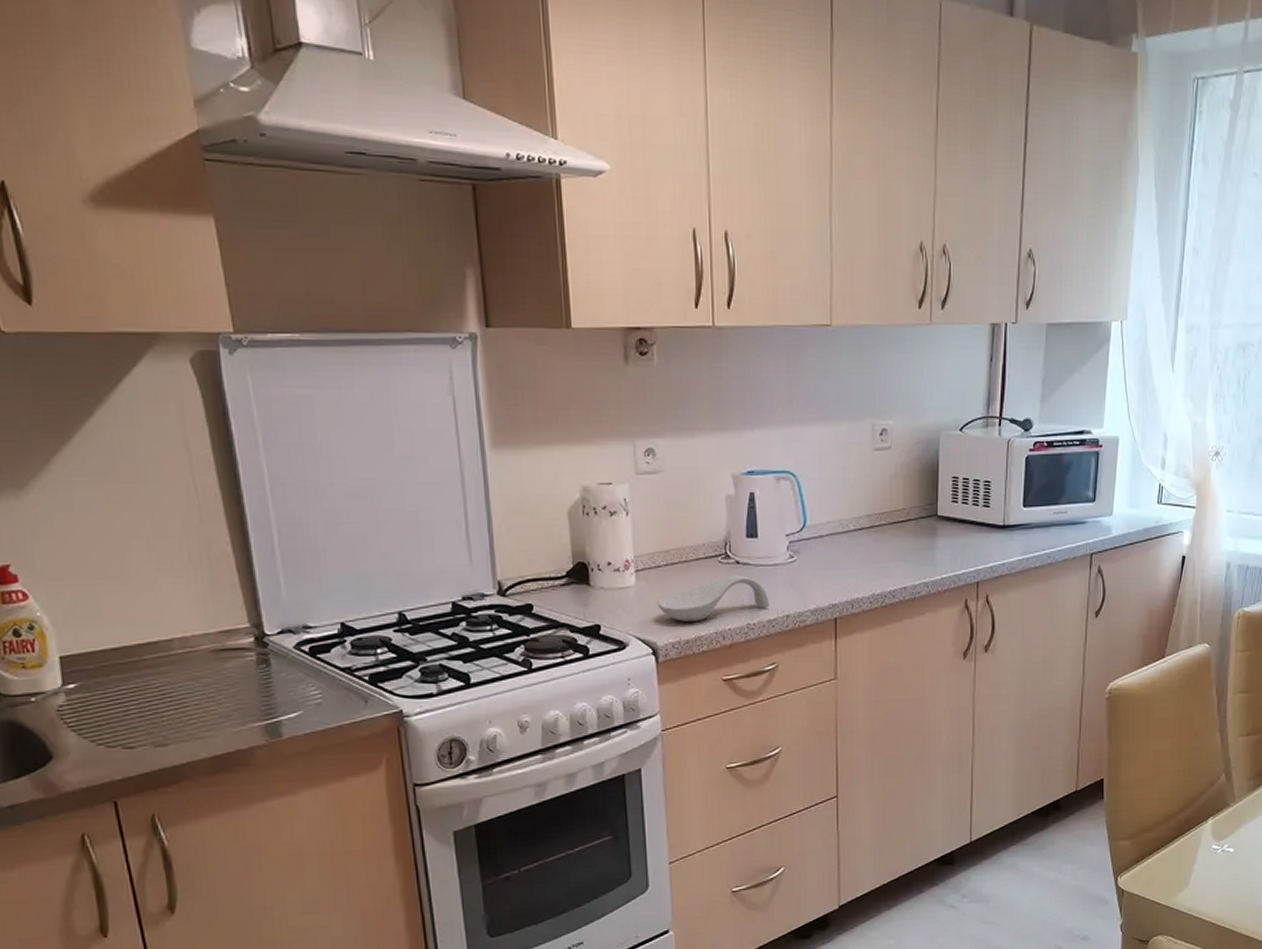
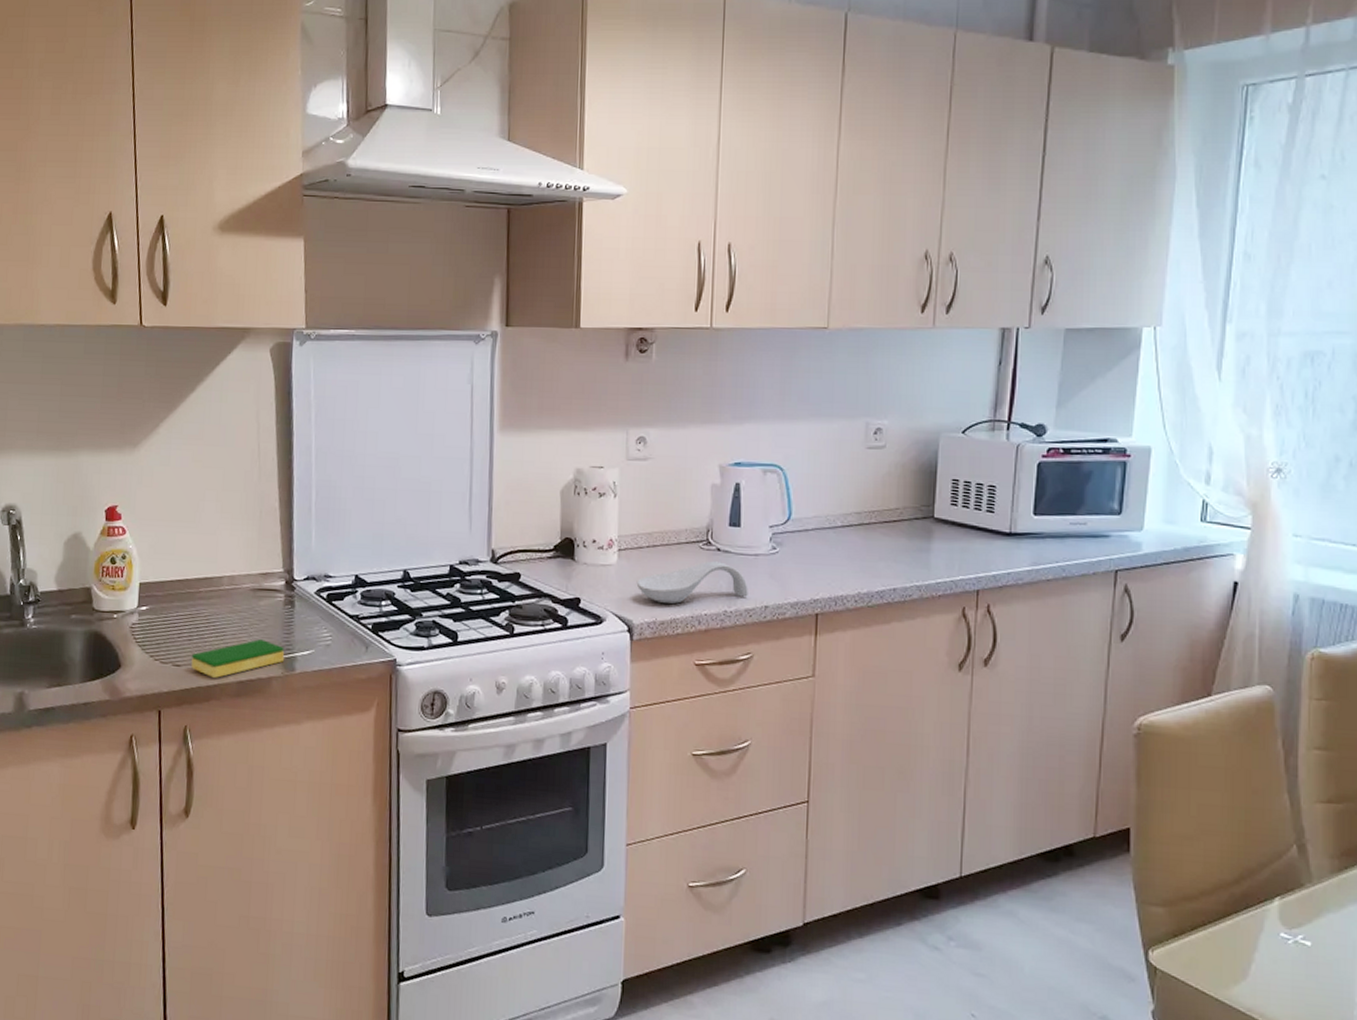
dish sponge: none [145,706,268,756] -> present [191,639,285,678]

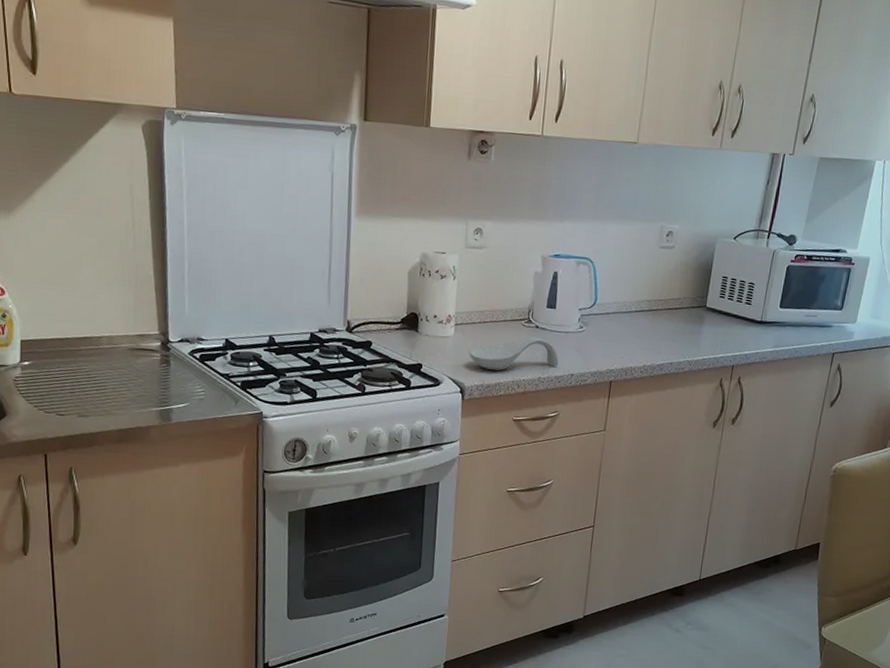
dish sponge: present [191,639,285,678] -> none [74,393,162,426]

